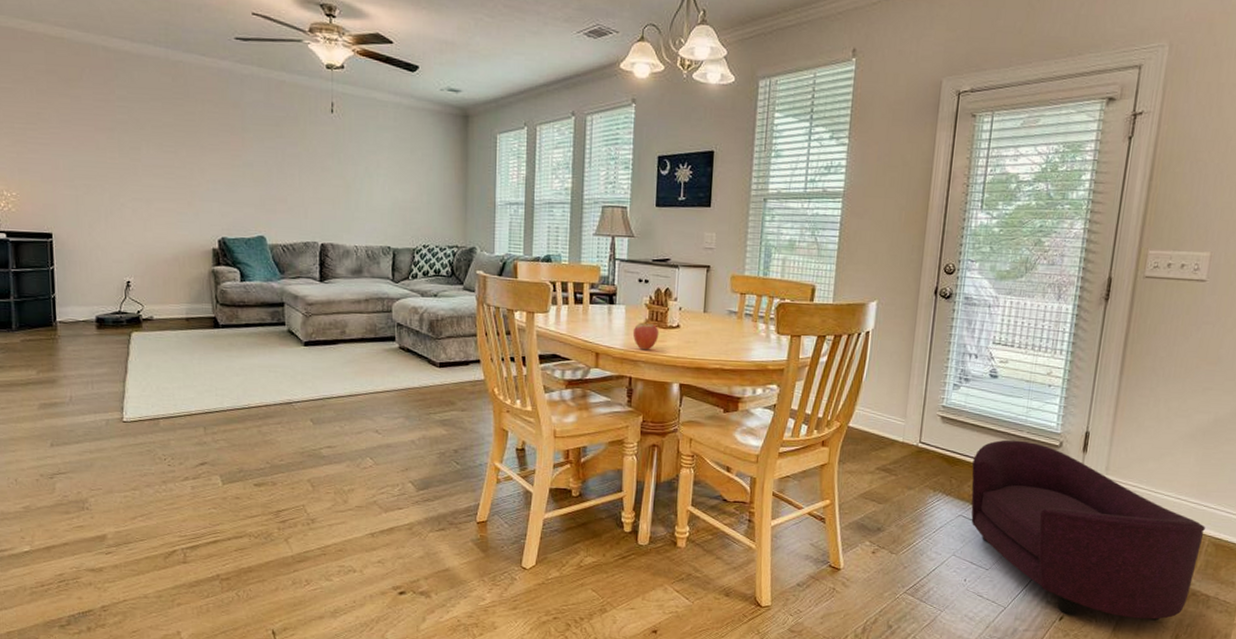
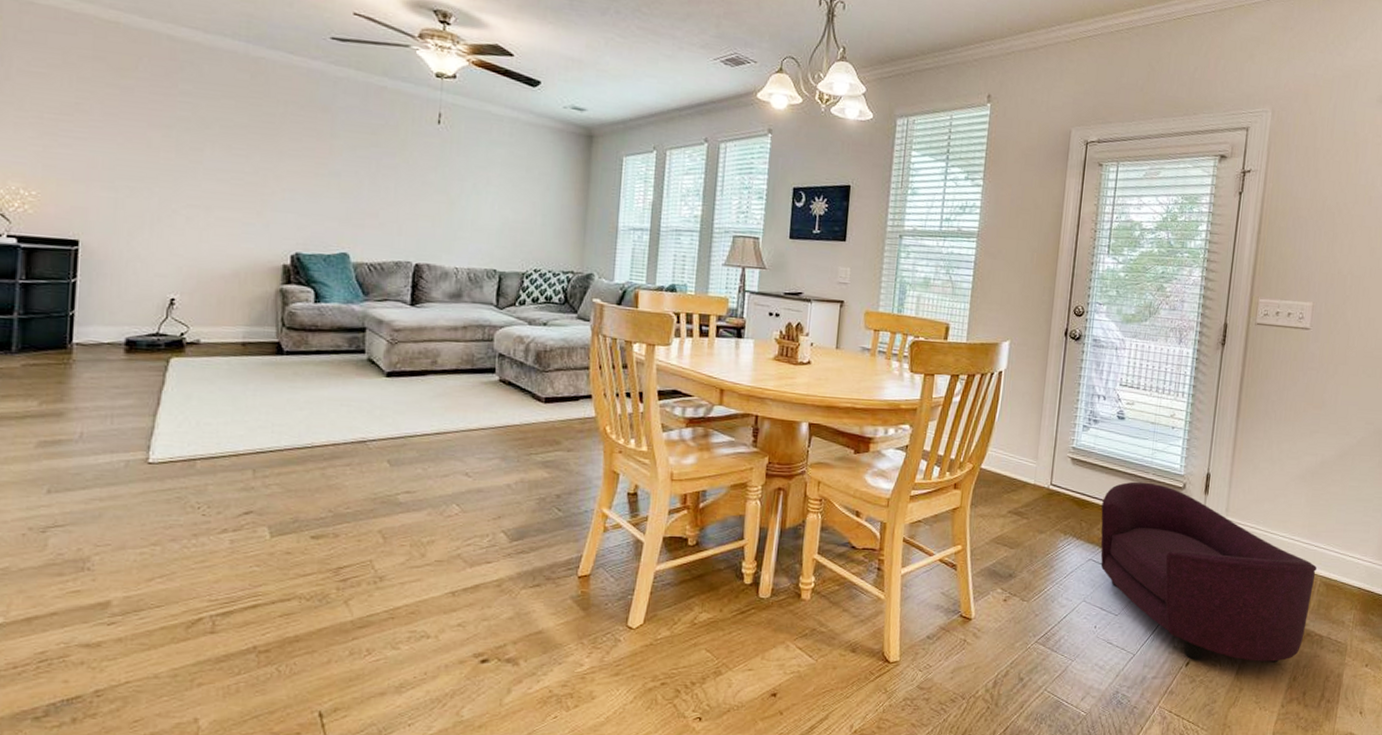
fruit: present [632,317,659,350] -> none [760,352,789,387]

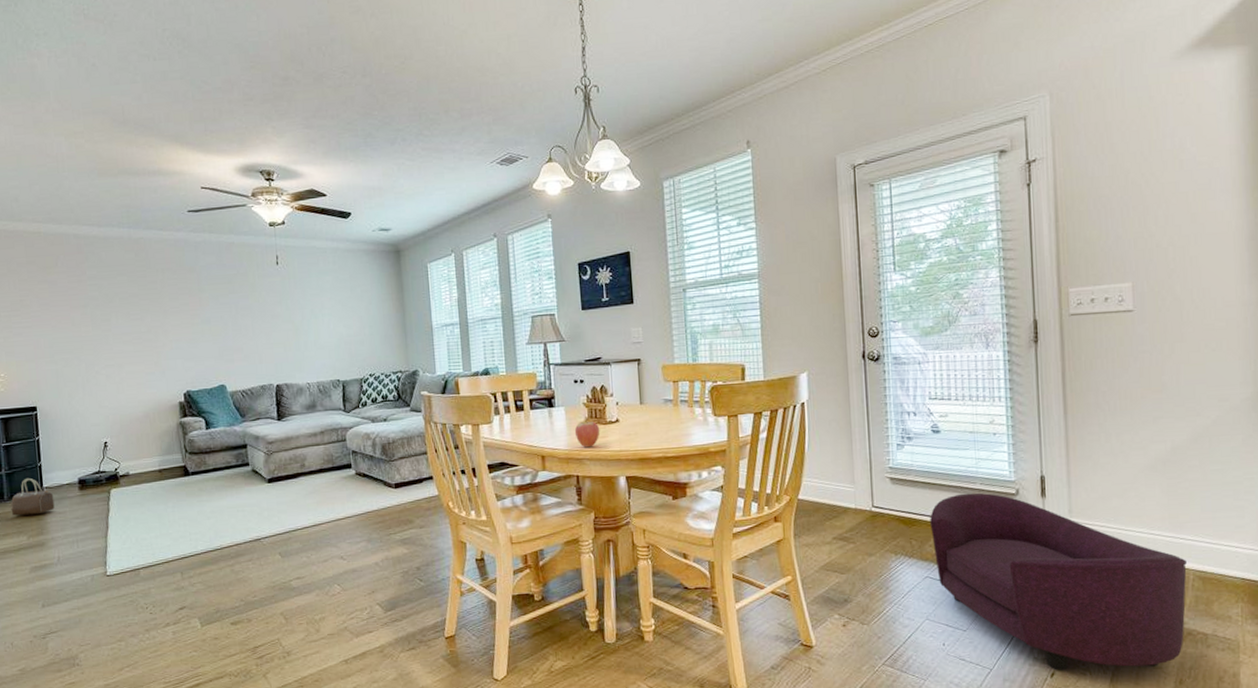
handbag: none [19,328,86,377] -> present [11,477,55,517]
fruit: none [760,352,789,387] -> present [574,416,600,448]

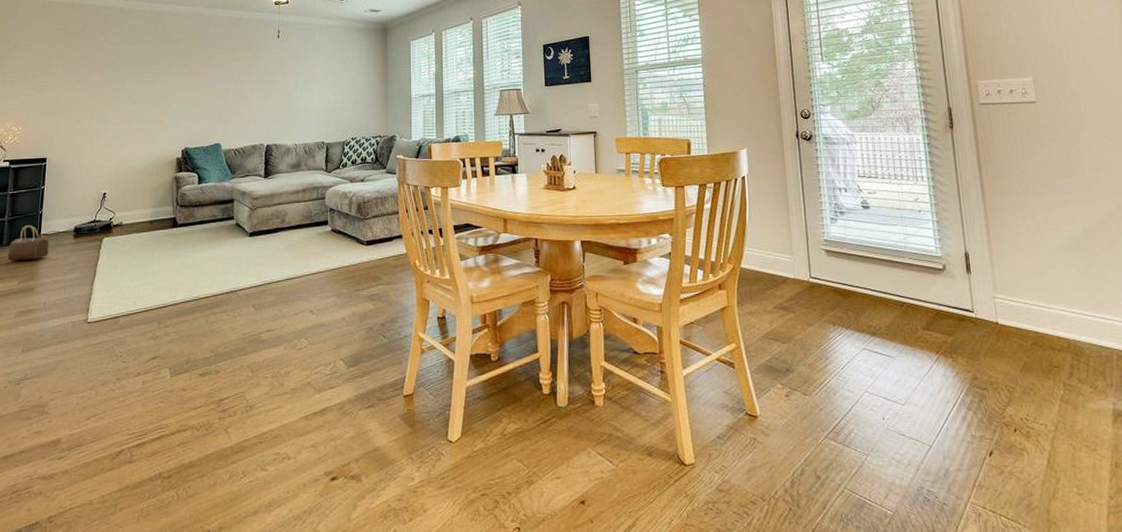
fruit: present [574,416,600,448] -> none [535,182,558,213]
dog bed: present [930,492,1187,670] -> none [864,267,1115,449]

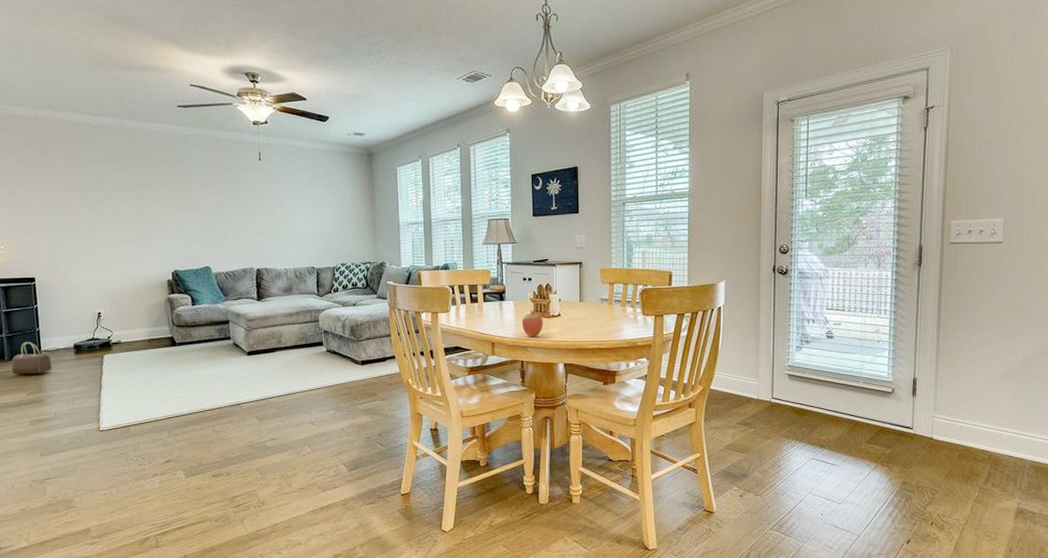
fruit: none [535,182,558,213] -> present [521,309,544,337]

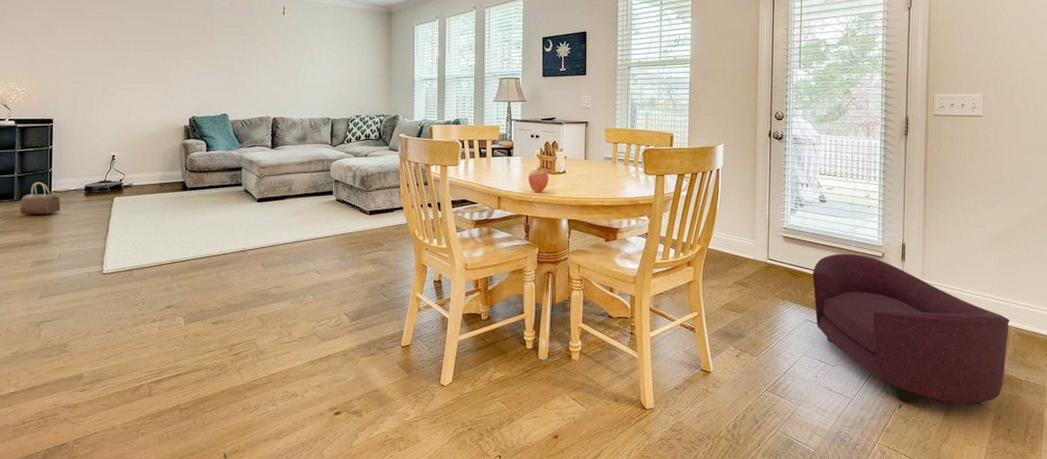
dog bed: none [819,390,1025,538] -> present [813,253,1010,404]

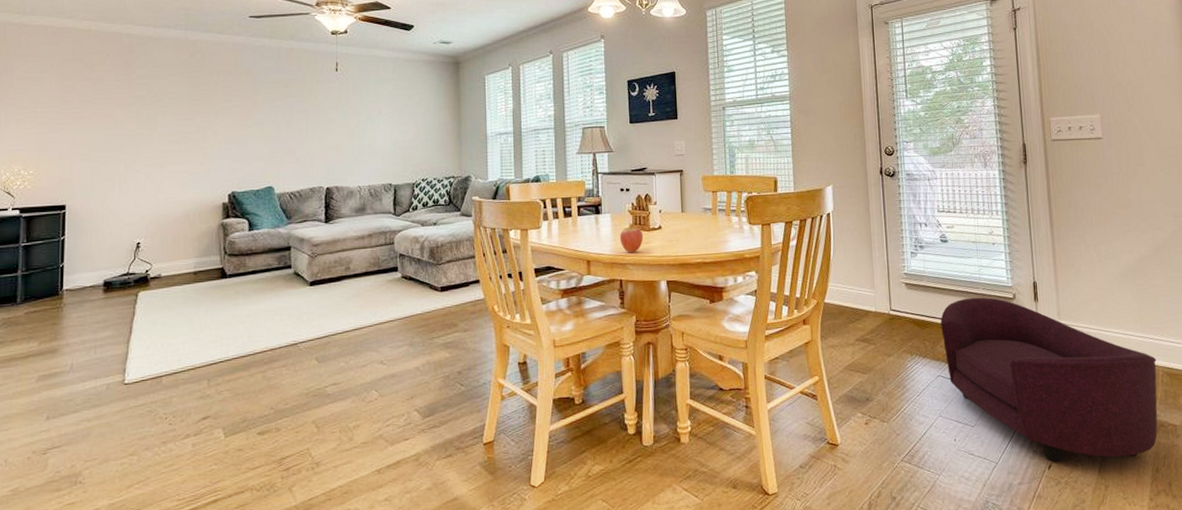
handbag: present [19,181,61,216] -> none [23,279,74,321]

